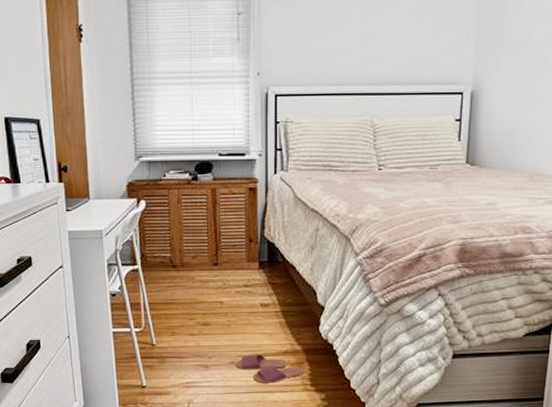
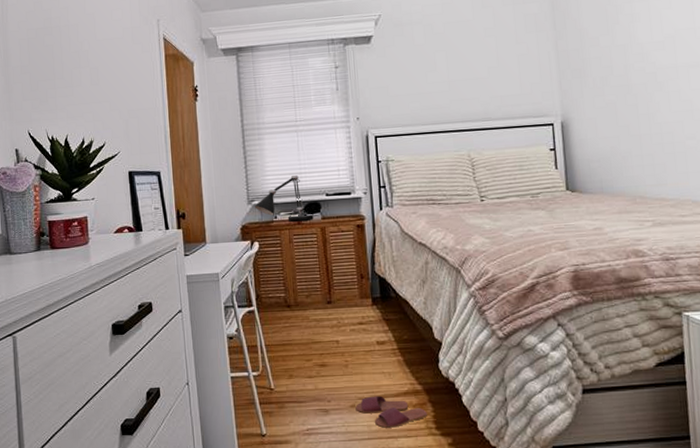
desk lamp: none [142,131,205,182] -> present [255,174,314,223]

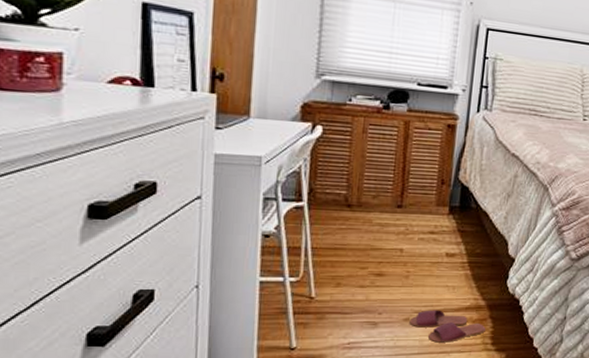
desk lamp: present [255,174,314,223] -> none [324,53,398,112]

